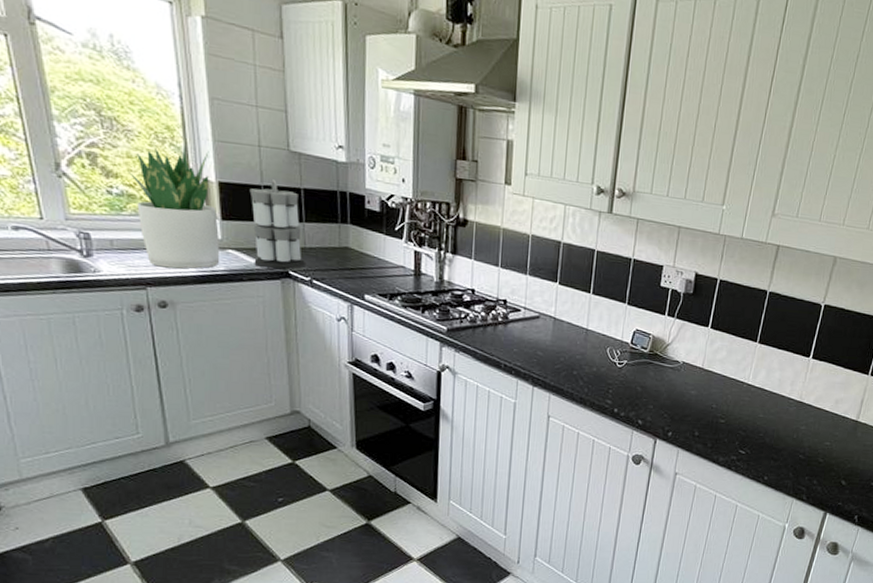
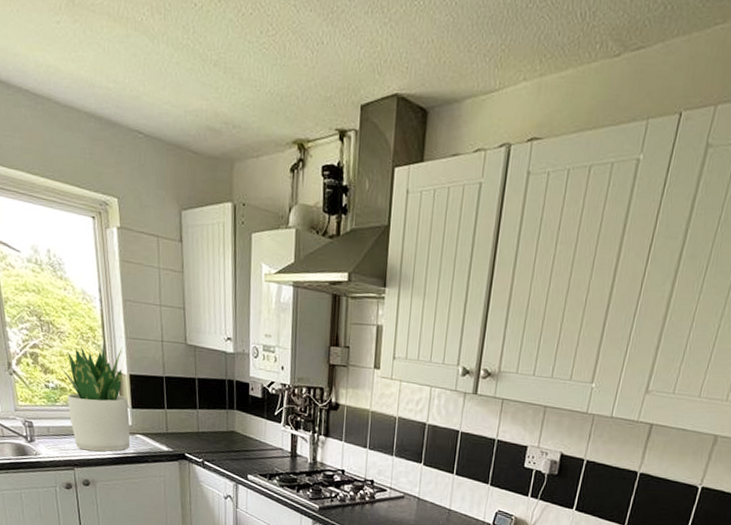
spice rack: present [249,179,307,270] -> none [154,371,200,452]

